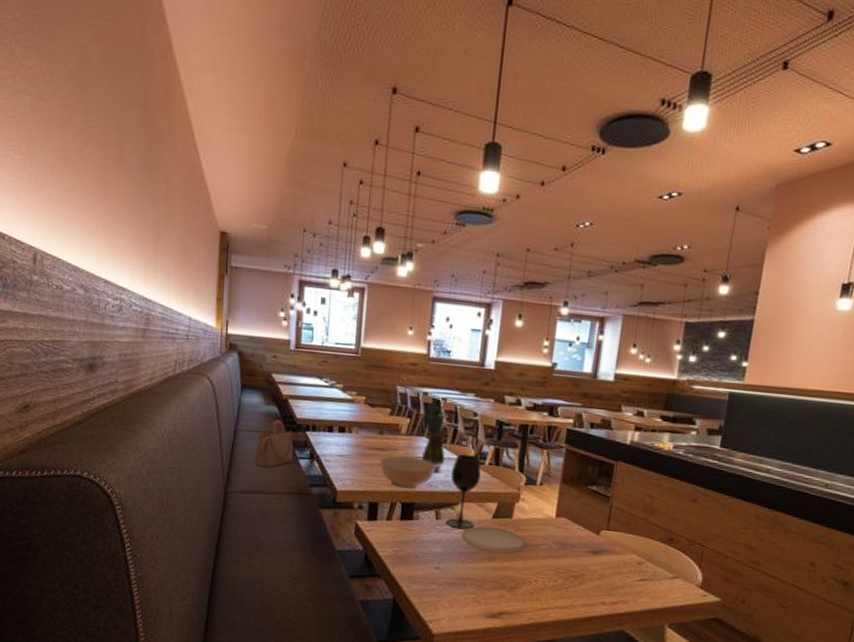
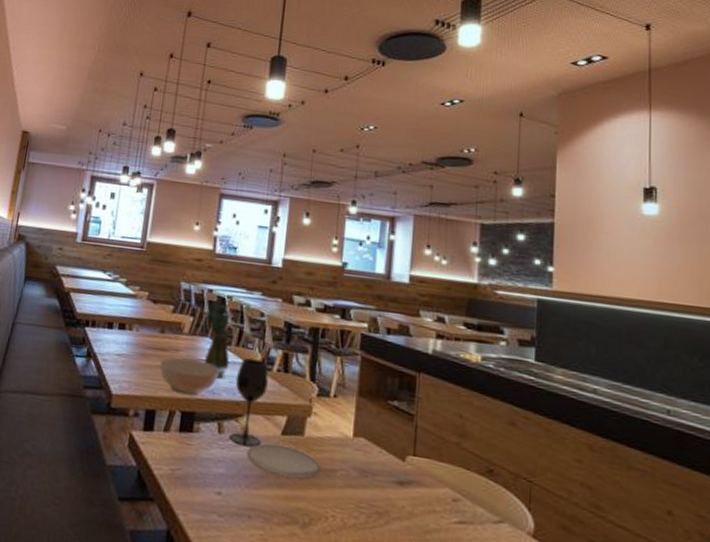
handbag: present [253,419,294,469] -> none [28,313,72,367]

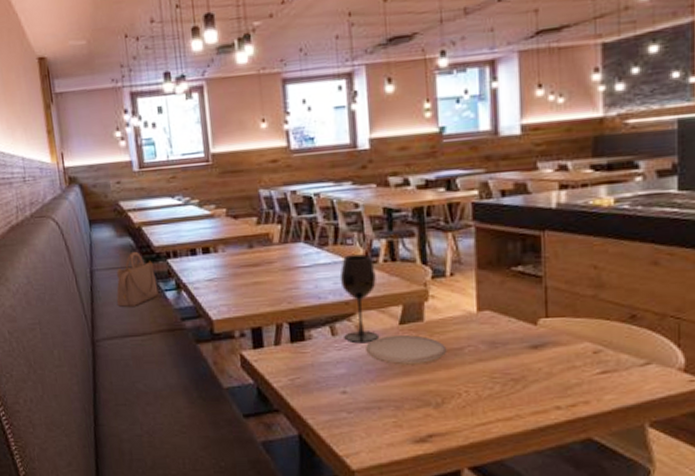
handbag: none [28,313,72,367] -> present [116,251,159,308]
bowl: present [159,357,220,395] -> none [255,268,322,306]
vase: present [203,299,231,379] -> none [292,201,331,282]

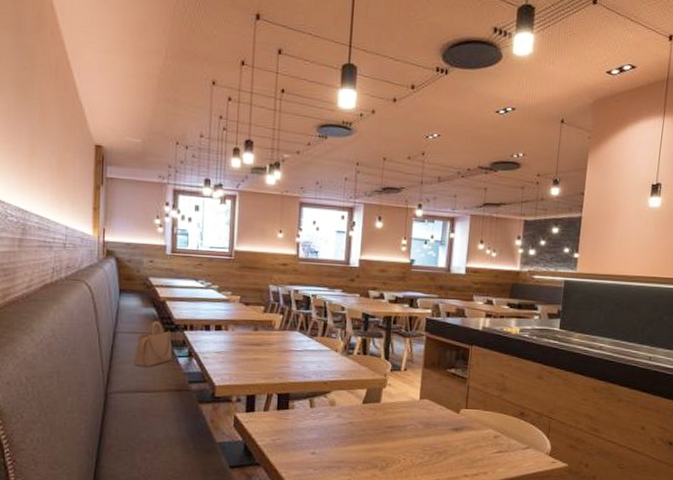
wineglass: present [339,254,378,342] -> none [319,346,350,415]
plate: present [366,335,448,365] -> none [335,412,395,436]

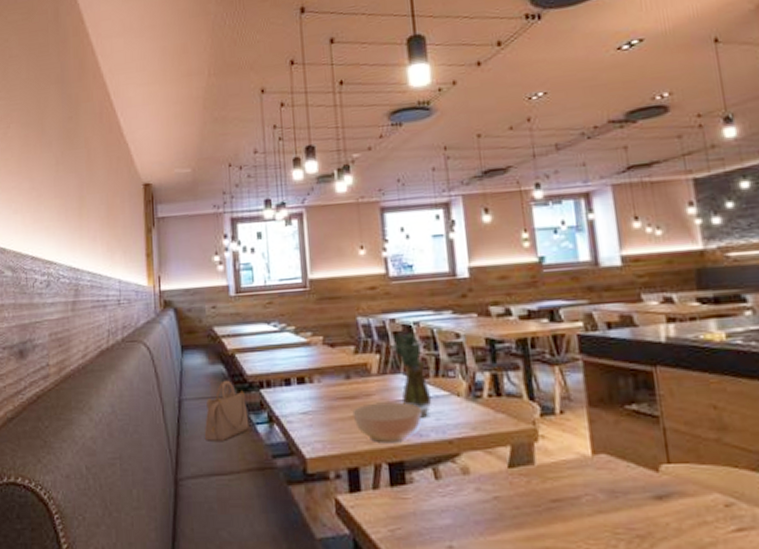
bowl: none [256,350,309,380] -> present [352,401,423,444]
vase: none [293,298,317,364] -> present [391,330,432,418]

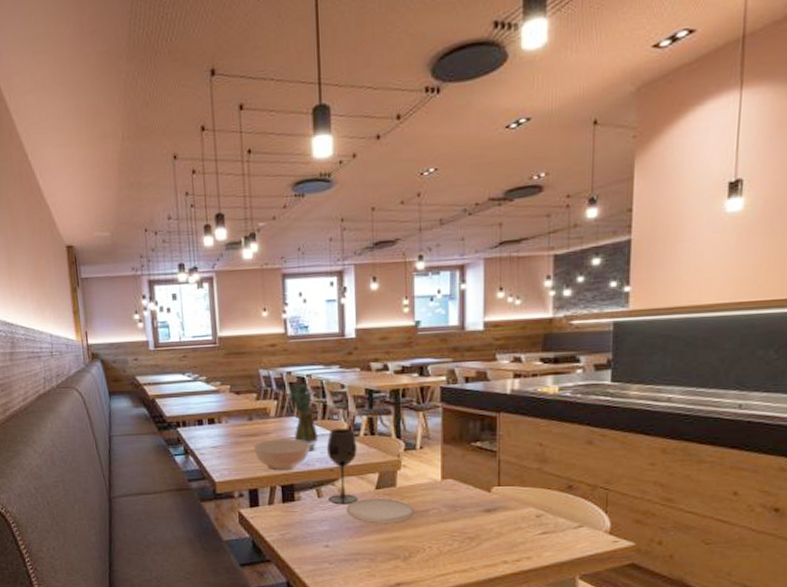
handbag: present [204,380,250,443] -> none [131,420,169,470]
wineglass: none [442,388,486,488] -> present [326,428,357,504]
plate: none [473,481,563,516] -> present [346,499,415,524]

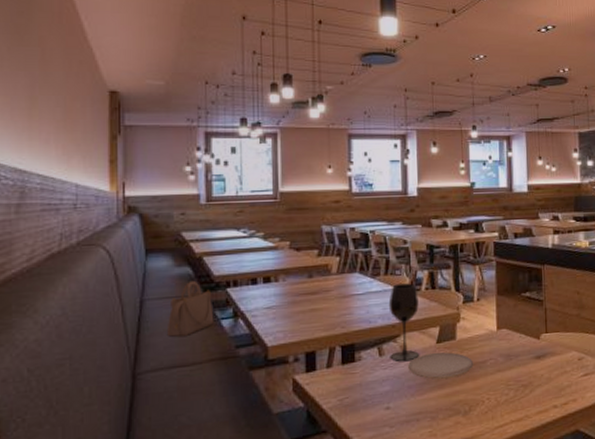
handbag: none [131,420,169,470] -> present [166,280,214,338]
bowl: present [253,438,311,471] -> none [313,295,373,330]
vase: present [287,381,319,451] -> none [350,237,381,308]

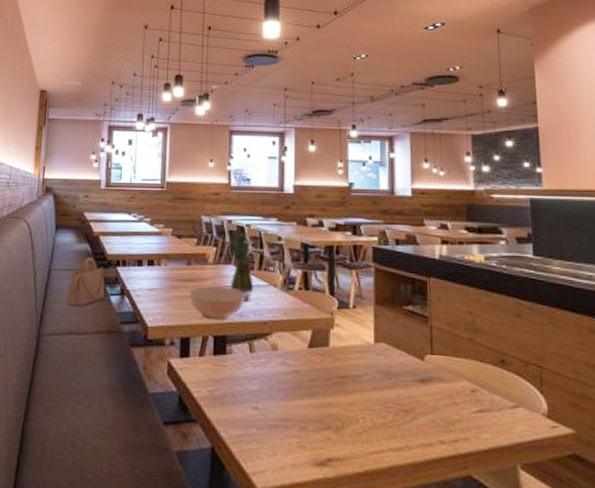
bowl: none [313,295,373,330] -> present [189,286,246,320]
vase: none [350,237,381,308] -> present [227,229,254,302]
wineglass: present [388,283,419,361] -> none [260,280,291,361]
plate: present [408,352,474,379] -> none [278,357,348,388]

